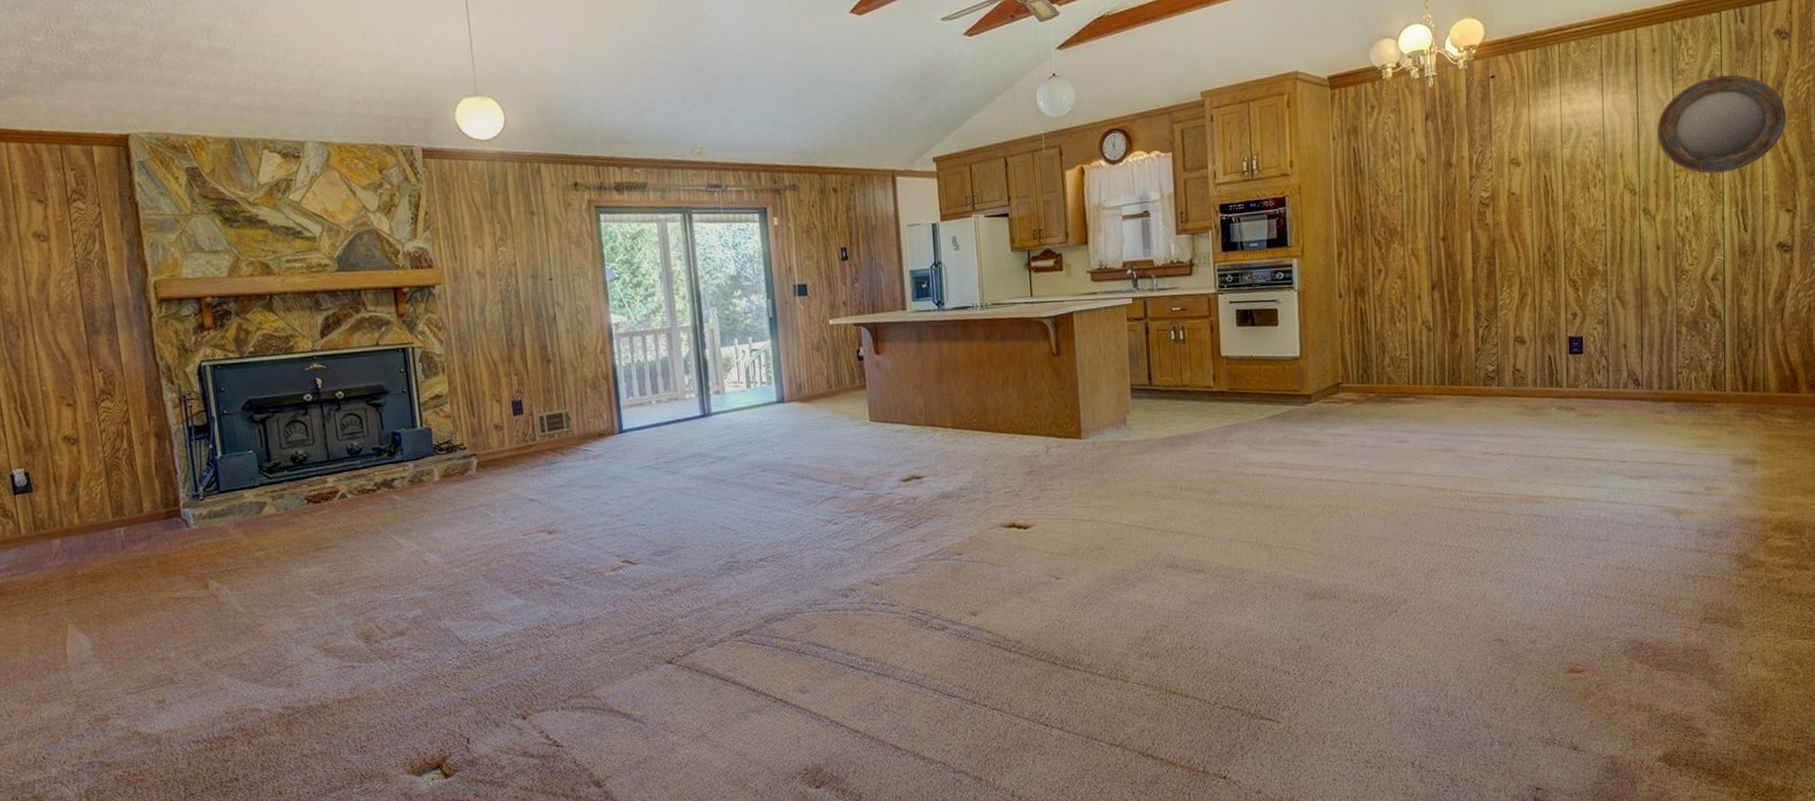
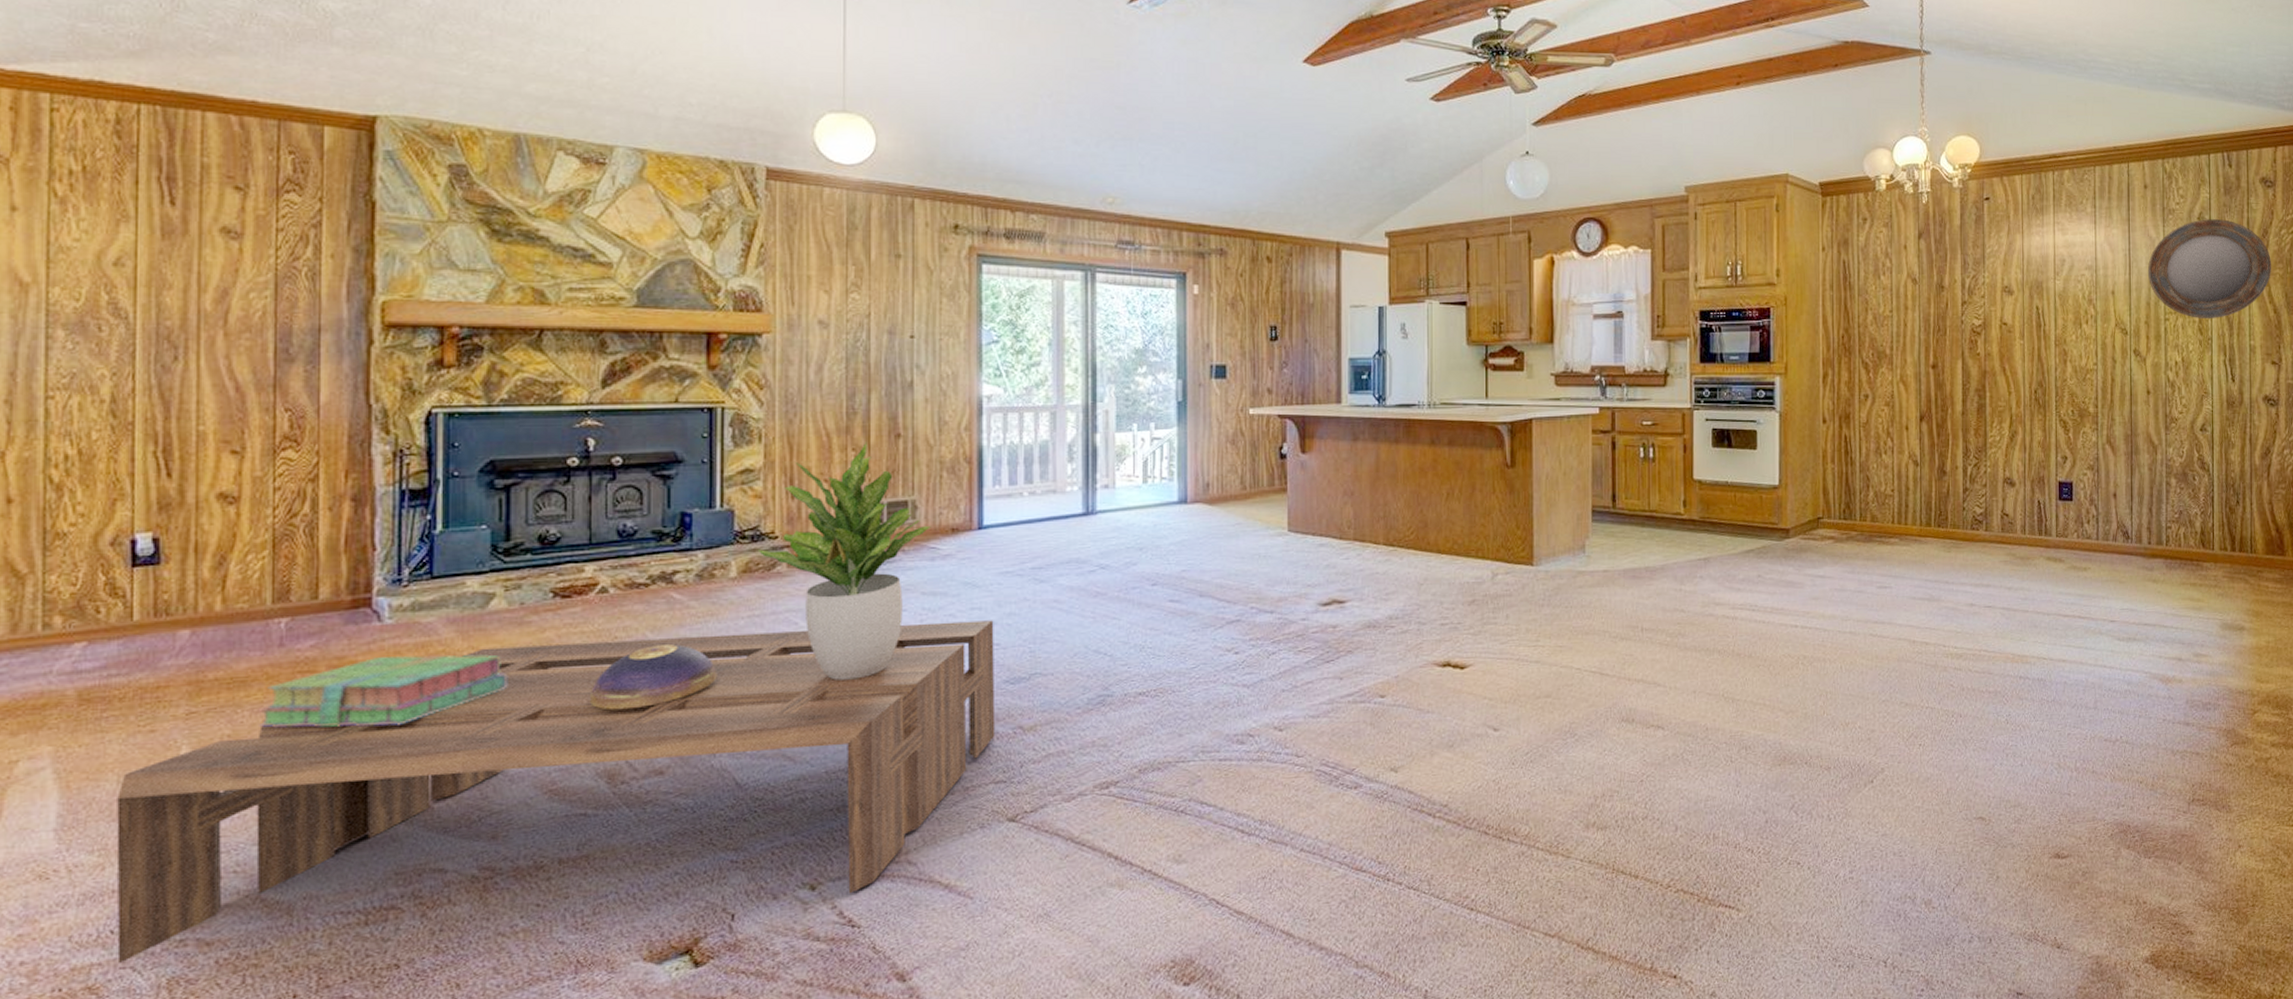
coffee table: none [31,505,650,780] -> present [116,620,996,964]
stack of books: none [116,549,285,609] -> present [259,655,508,727]
decorative bowl: none [344,535,435,588] -> present [590,644,718,710]
potted plant: none [452,367,583,558] -> present [757,442,932,680]

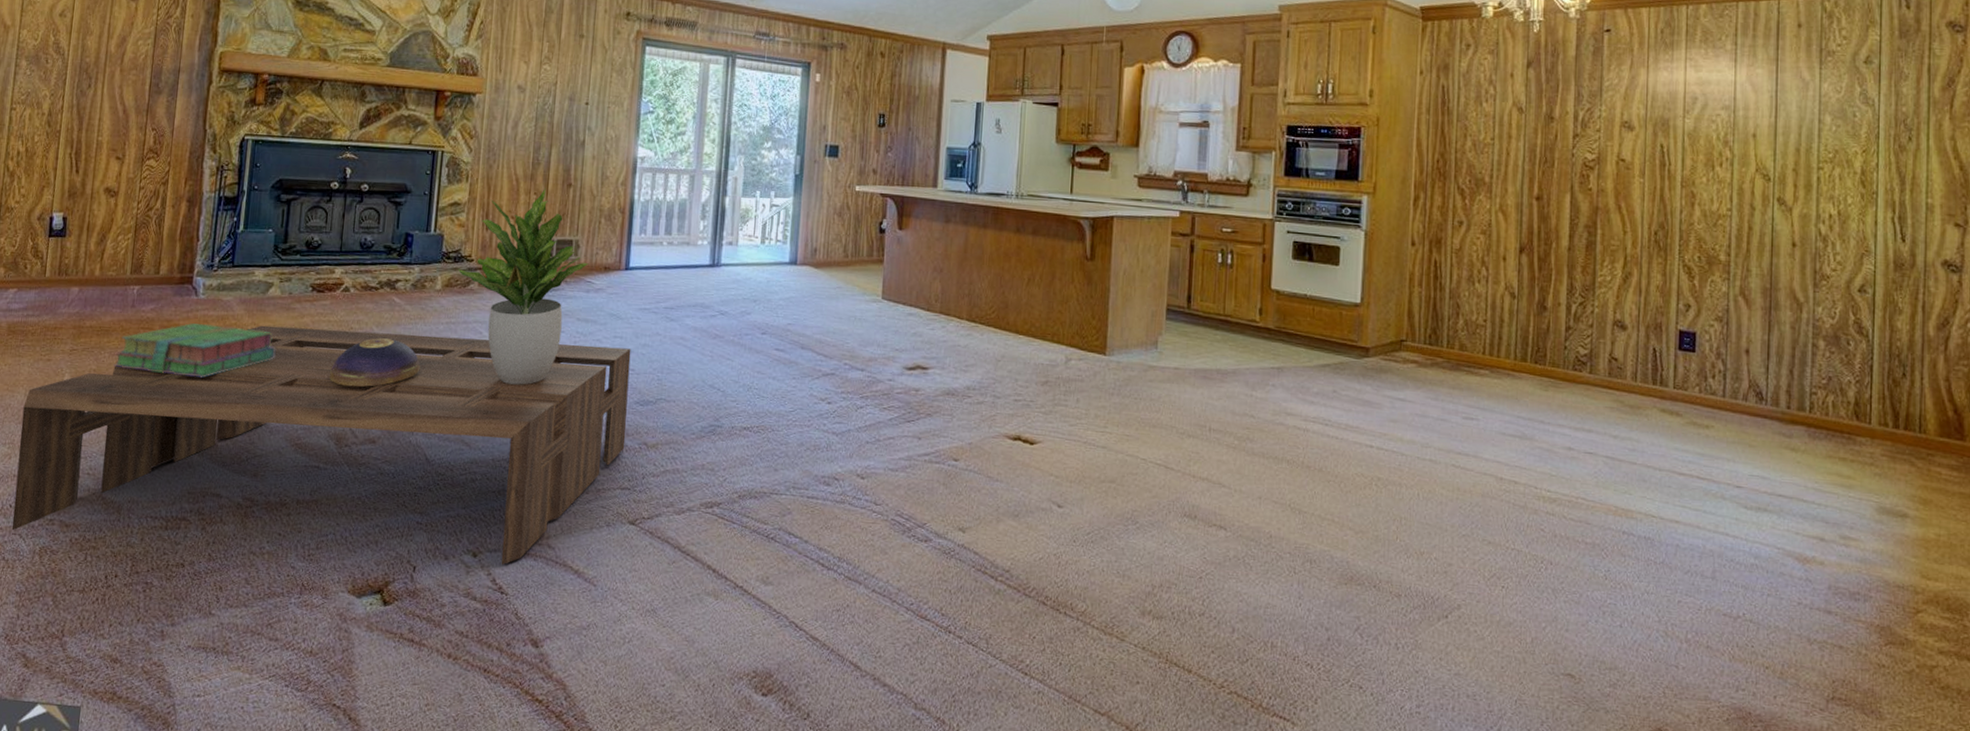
home mirror: present [2147,219,2271,318] -> none [1798,63,1958,171]

